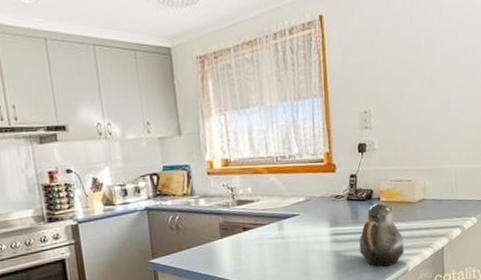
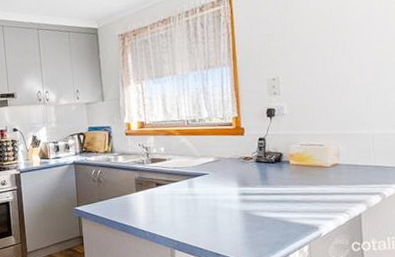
teapot: present [359,195,404,267] -> none [268,158,317,229]

